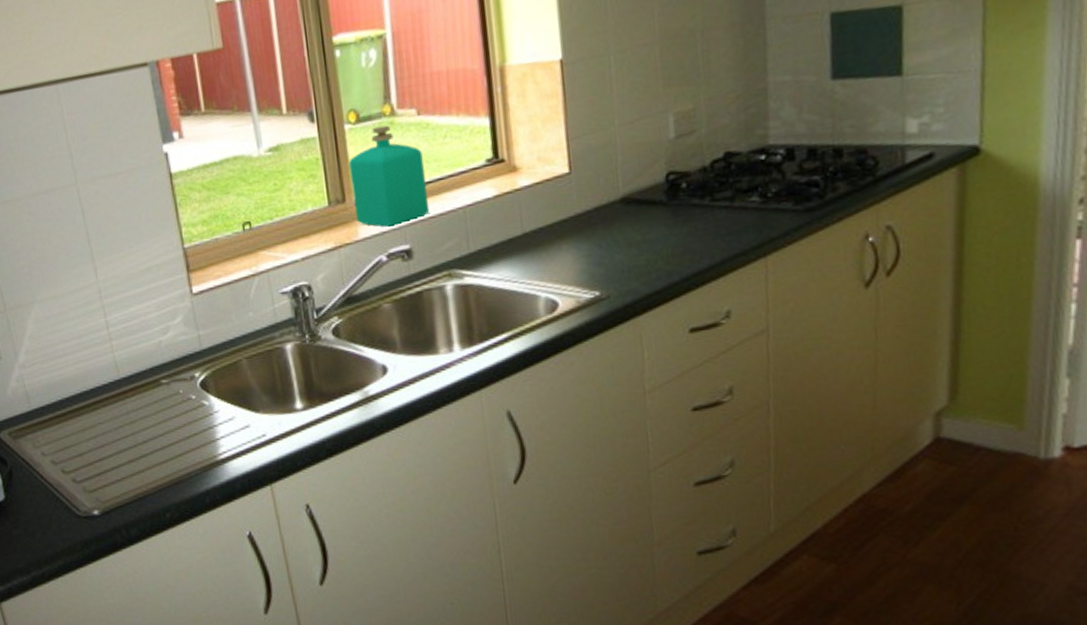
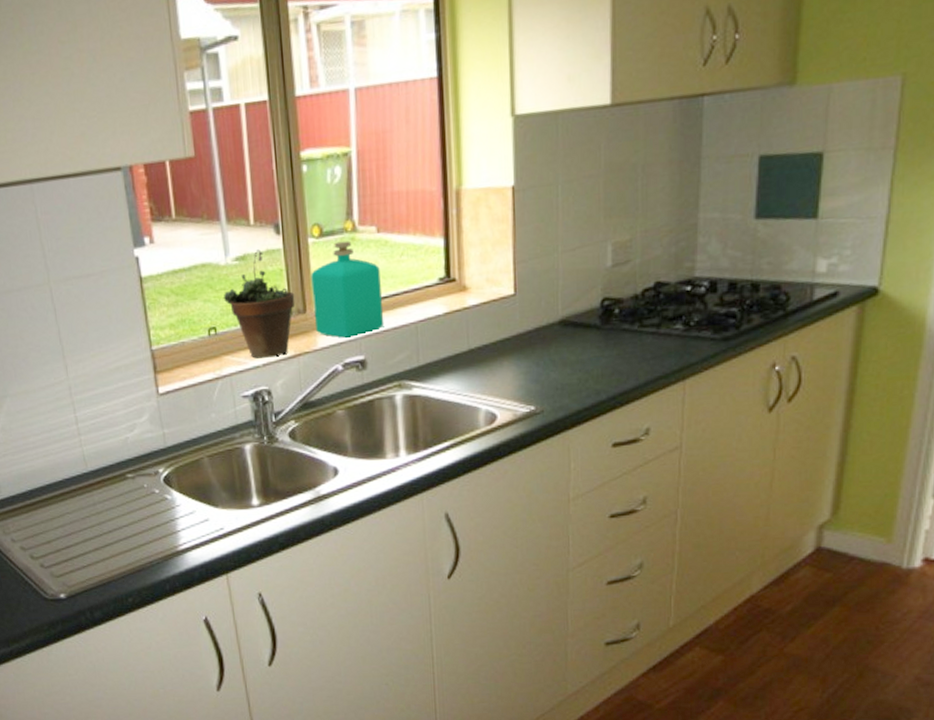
succulent plant: none [257,139,334,252] -> present [223,249,296,358]

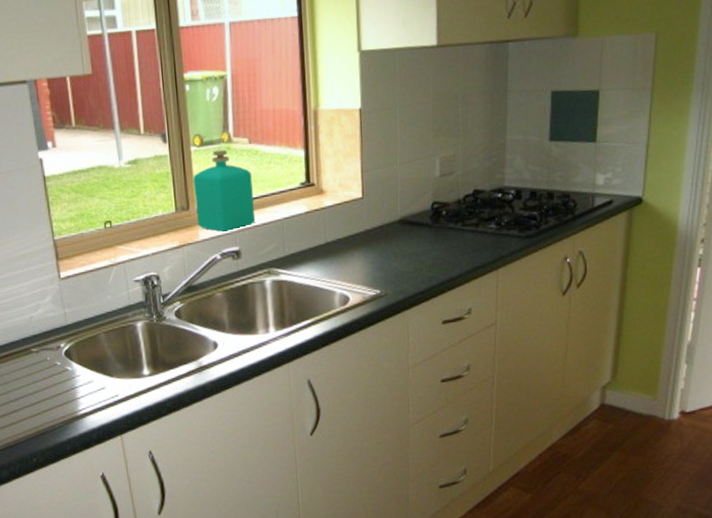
succulent plant: present [223,249,296,358] -> none [117,155,180,248]

